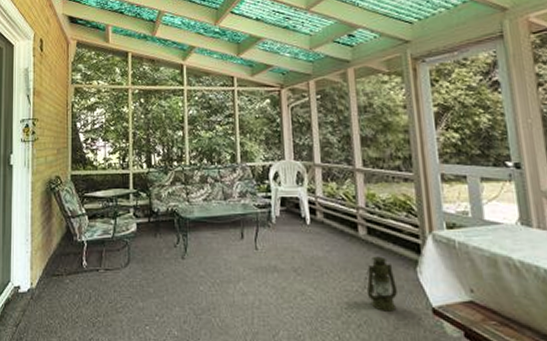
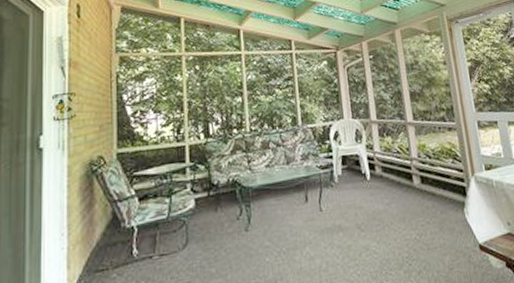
lantern: present [364,256,397,312] -> none [421,202,450,255]

